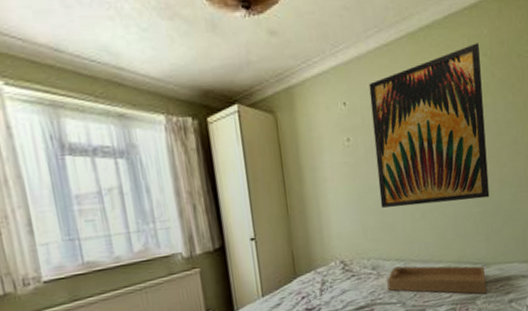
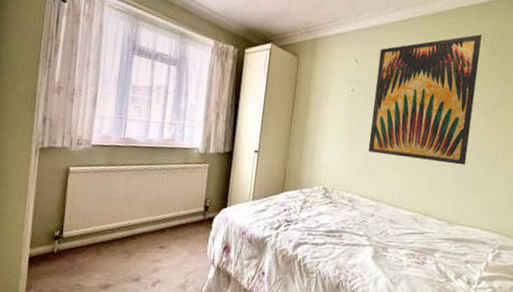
serving tray: present [387,266,487,295] -> none [358,204,449,250]

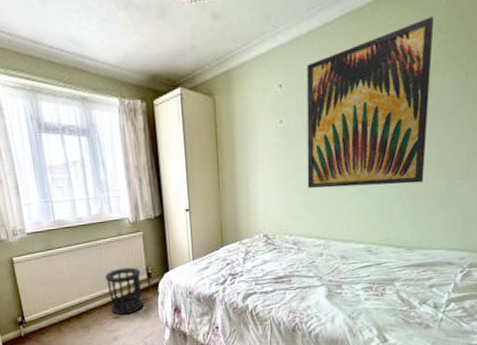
wastebasket: none [159,196,199,246] -> present [104,267,143,315]

